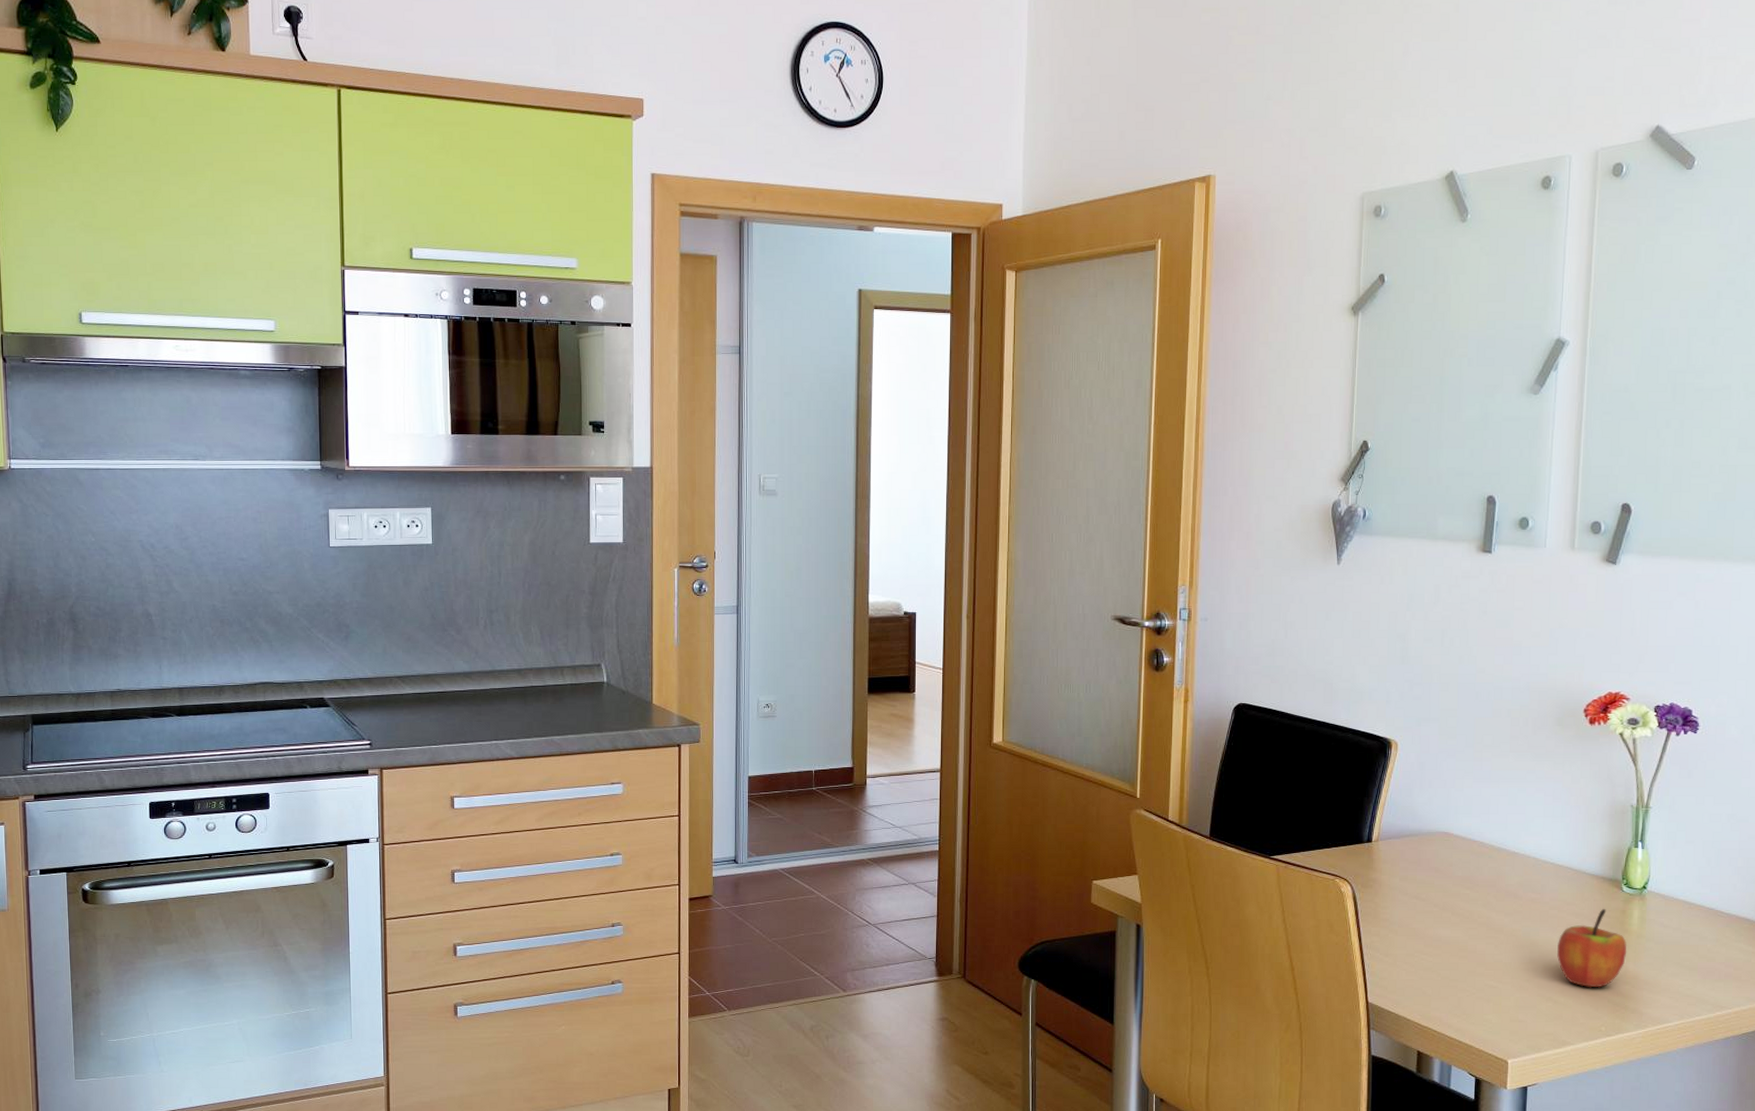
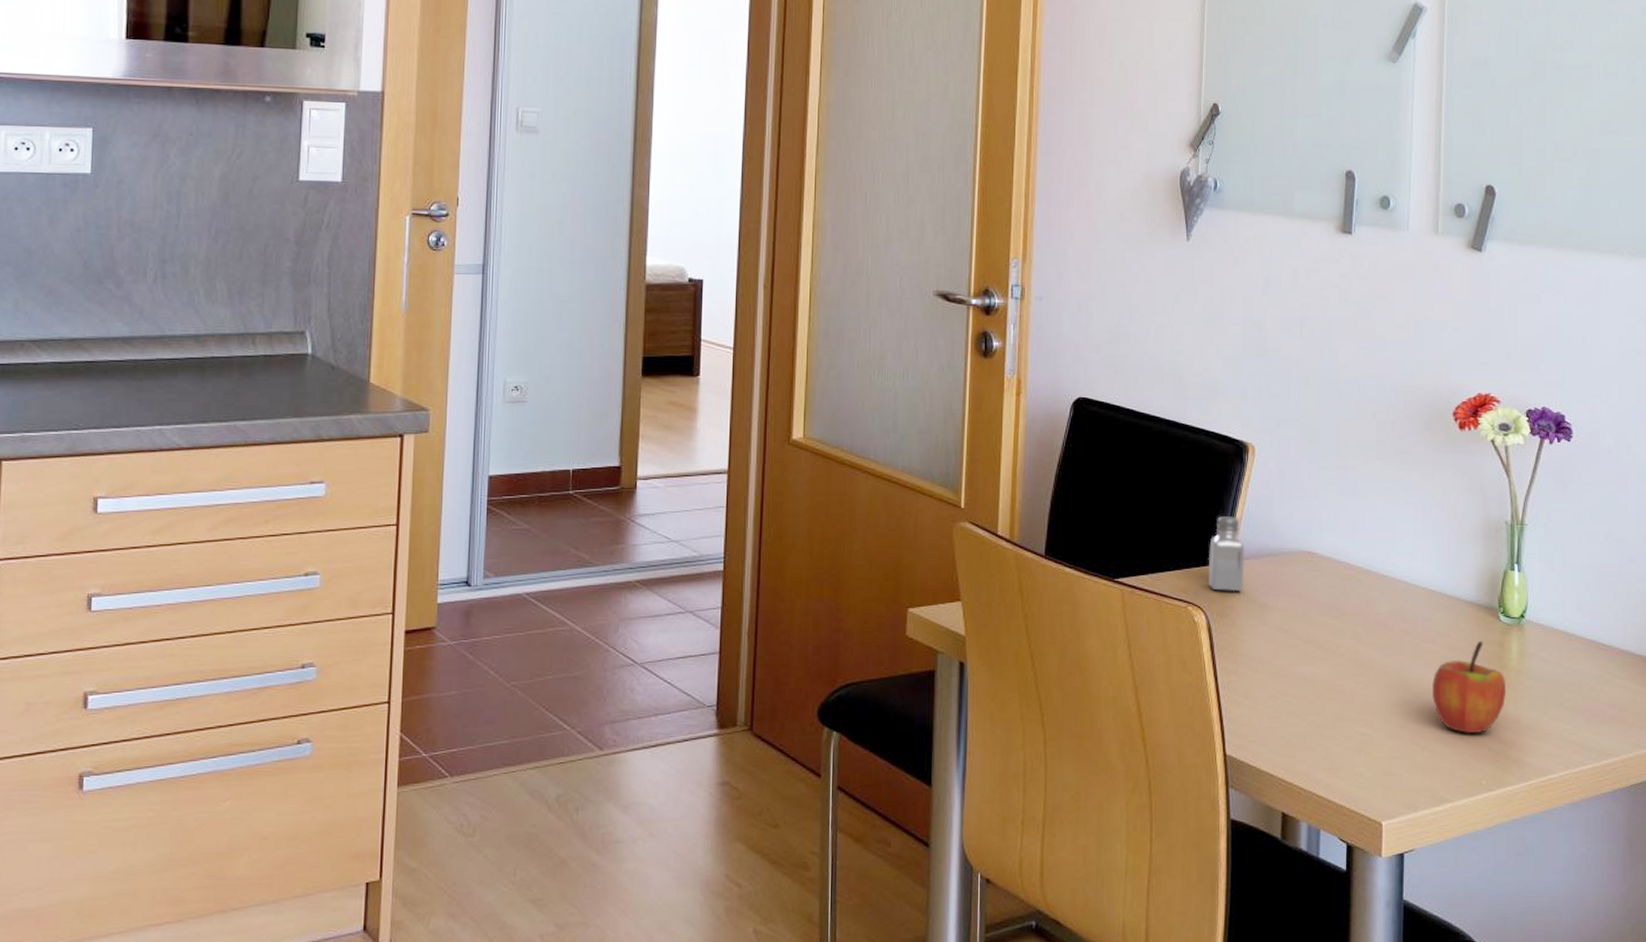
saltshaker: none [1354,803,1387,867] -> present [1209,516,1245,592]

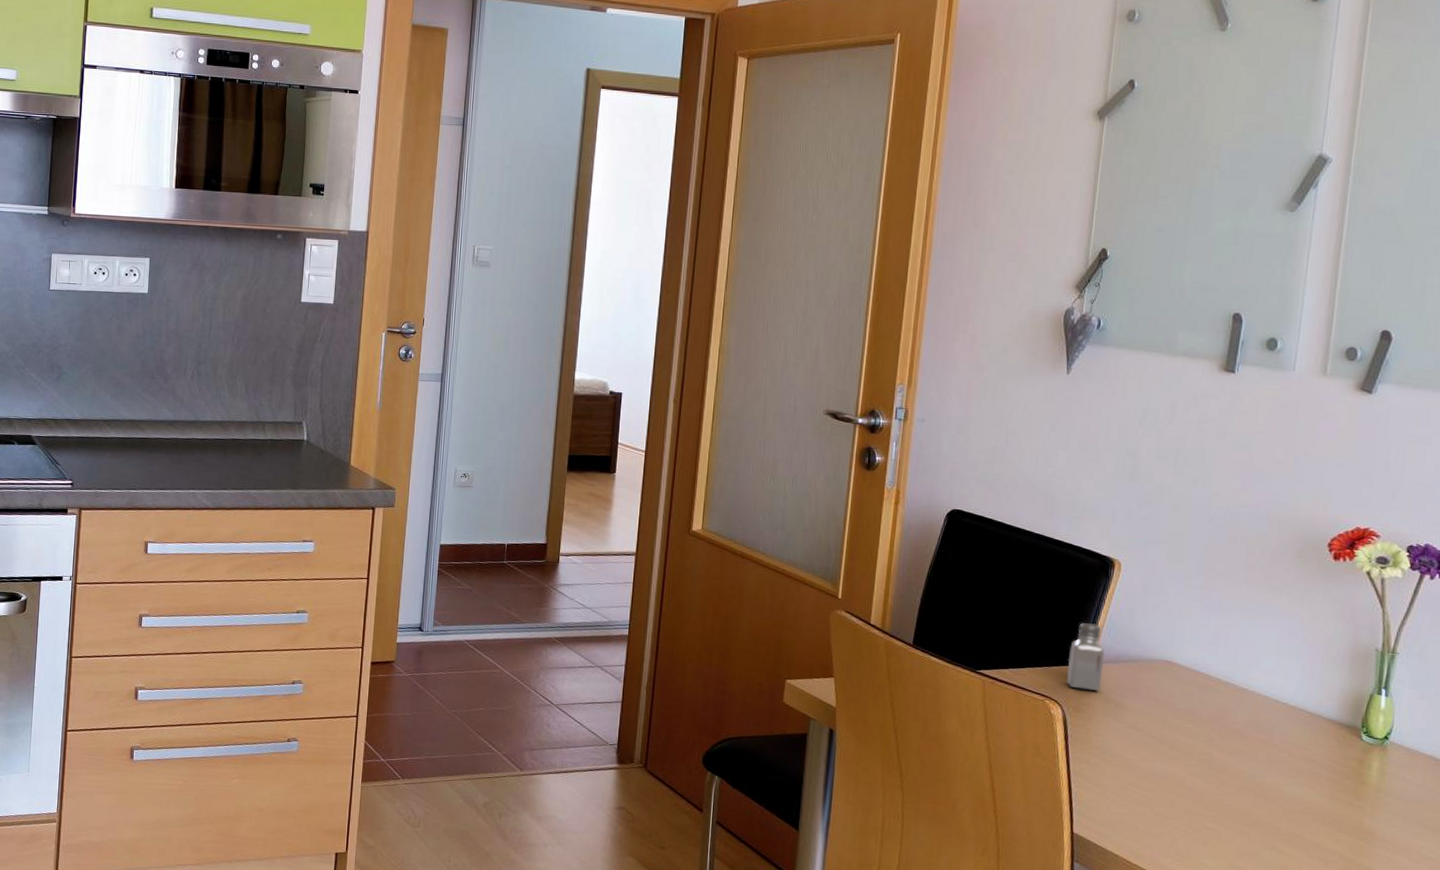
apple: present [1432,640,1507,734] -> none [1284,756,1364,841]

